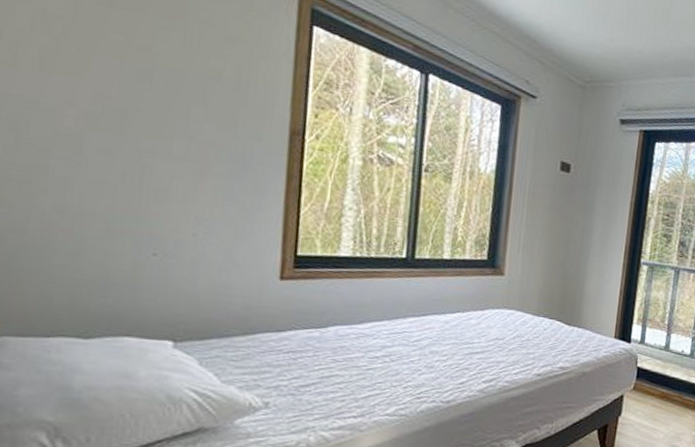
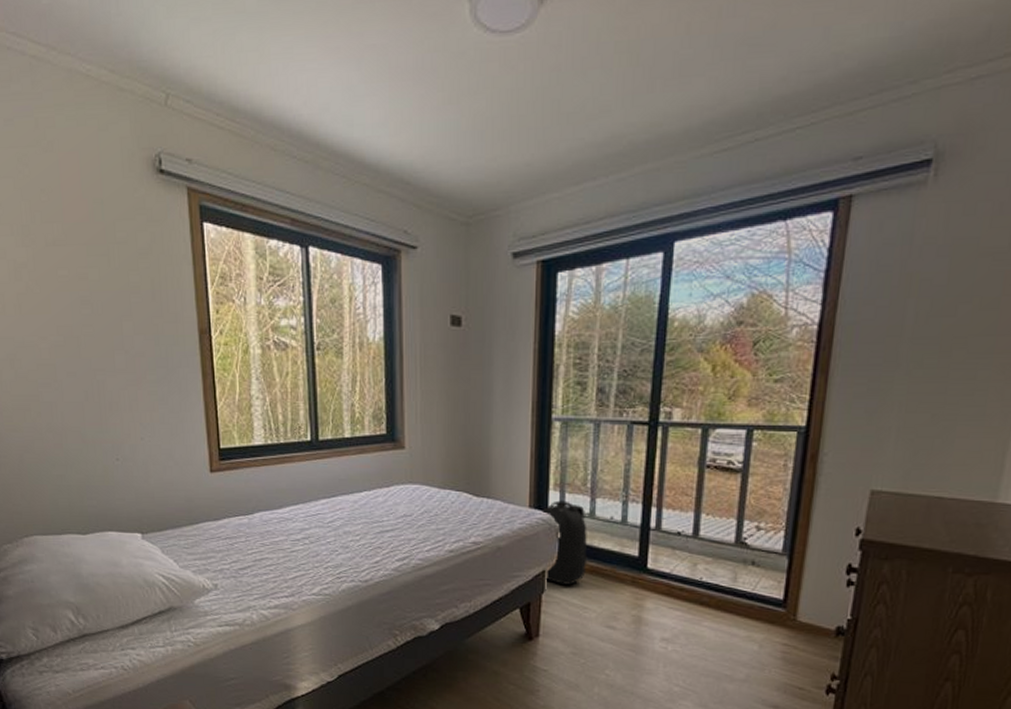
backpack: none [622,333,662,409] -> present [542,500,588,585]

